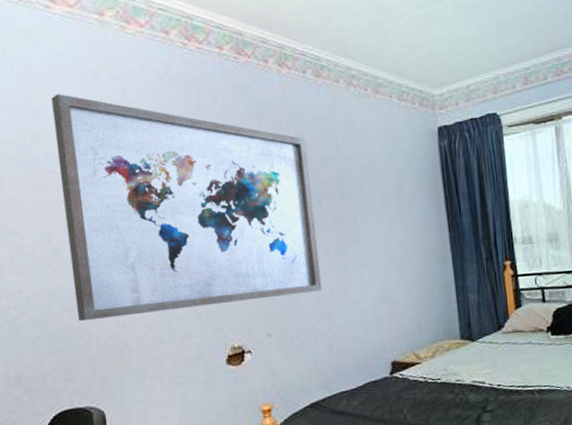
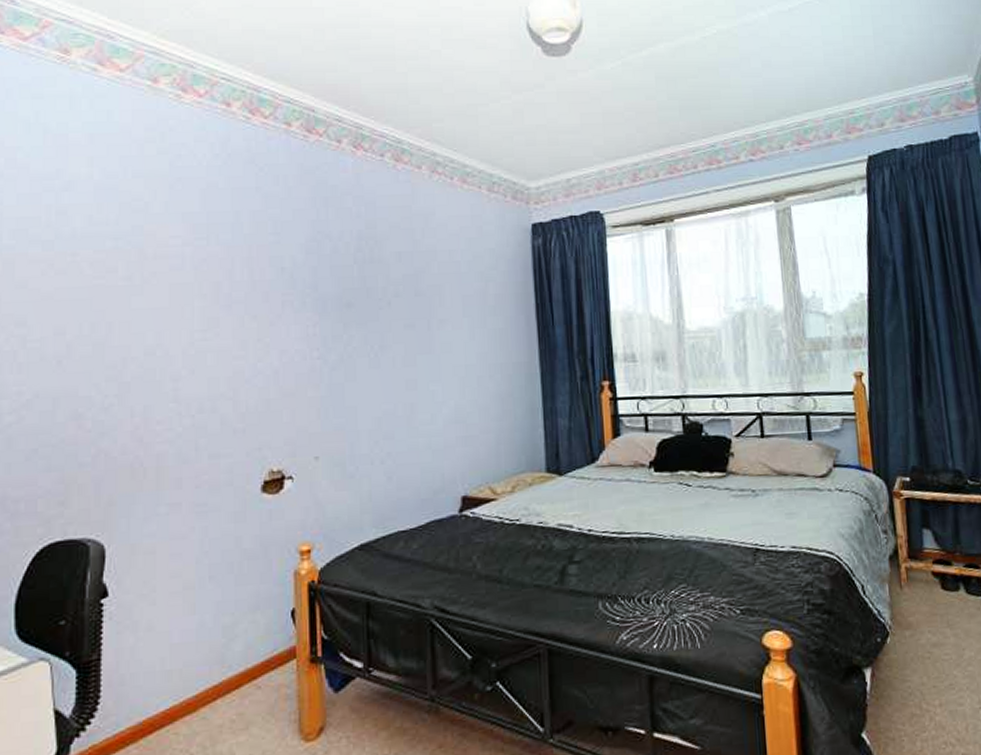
wall art: present [51,93,323,322] -> none [85,165,385,433]

